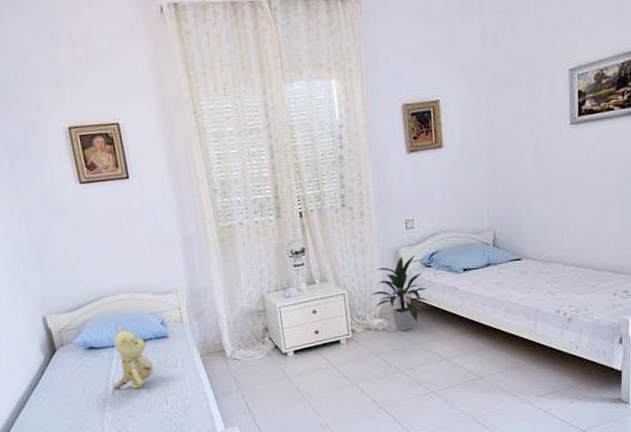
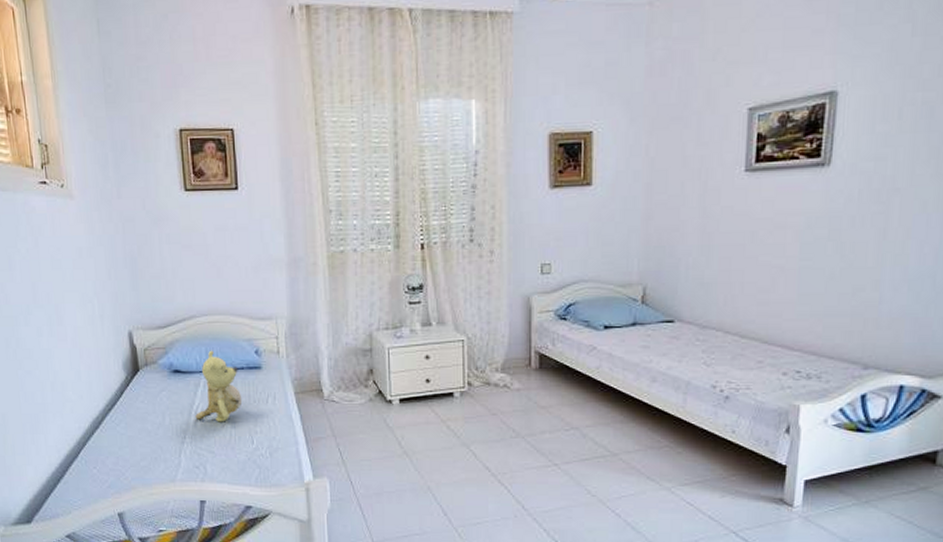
indoor plant: present [370,255,429,332] -> none [493,304,560,391]

